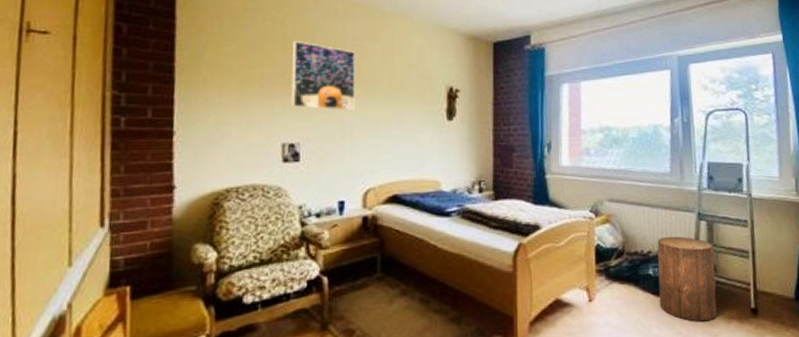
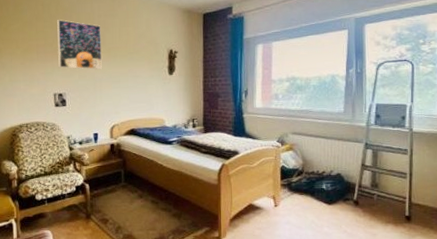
stool: present [657,236,717,322] -> none [329,160,378,224]

